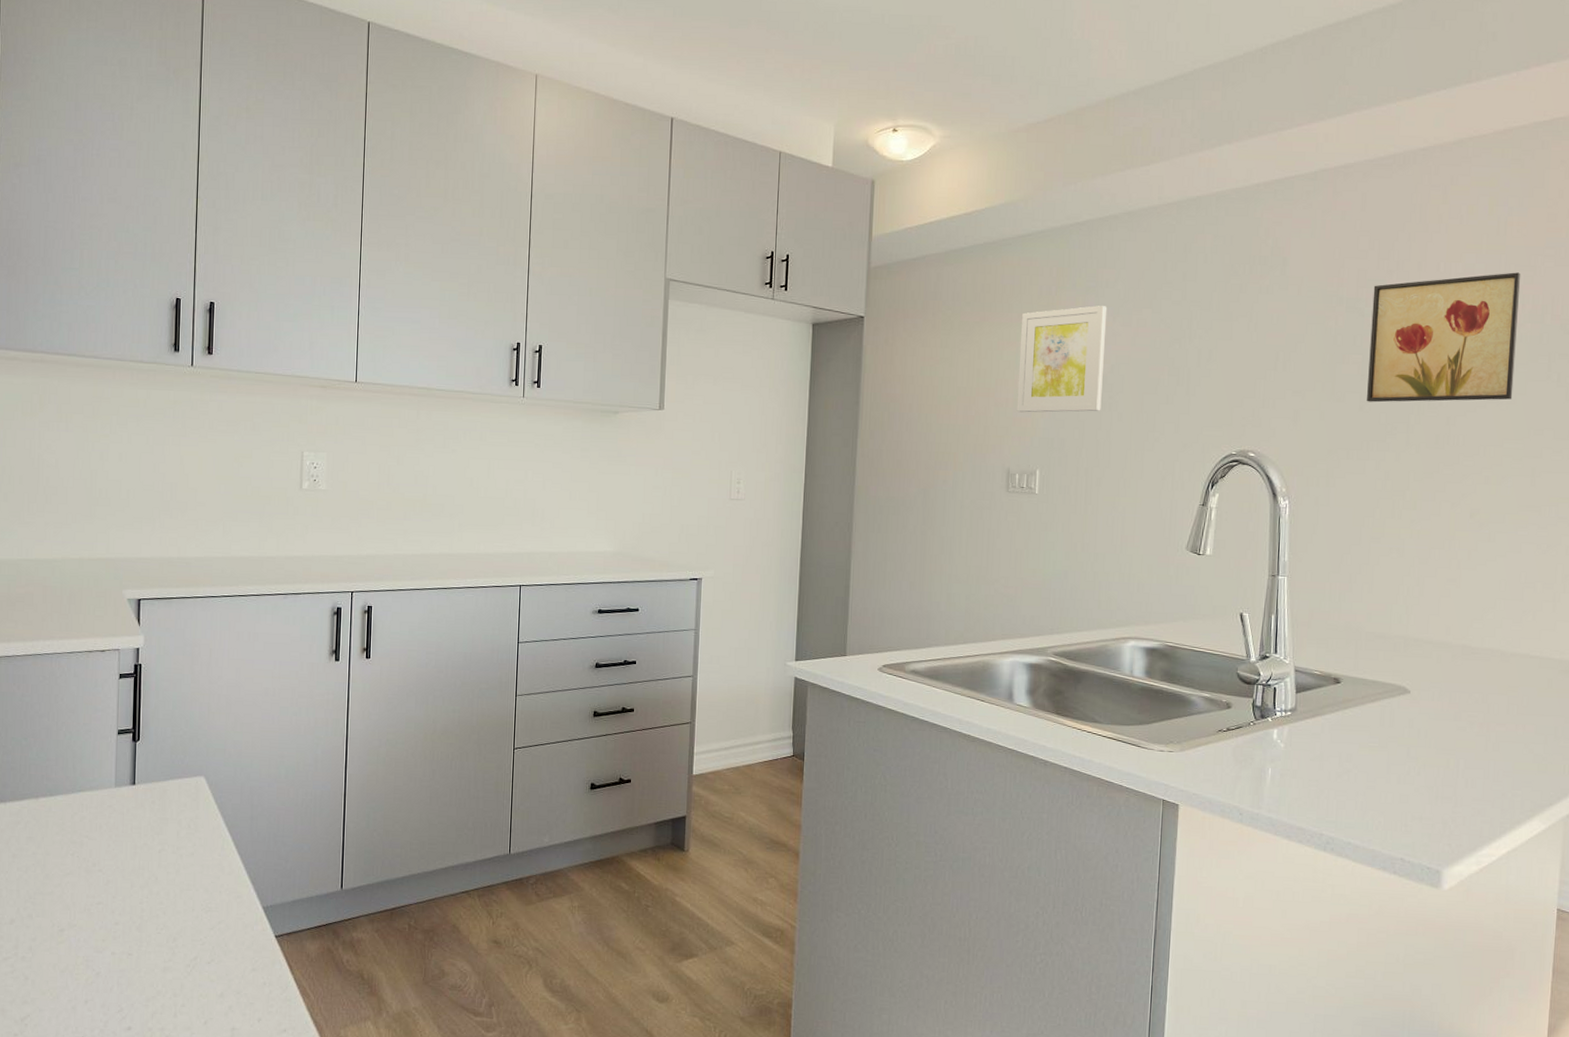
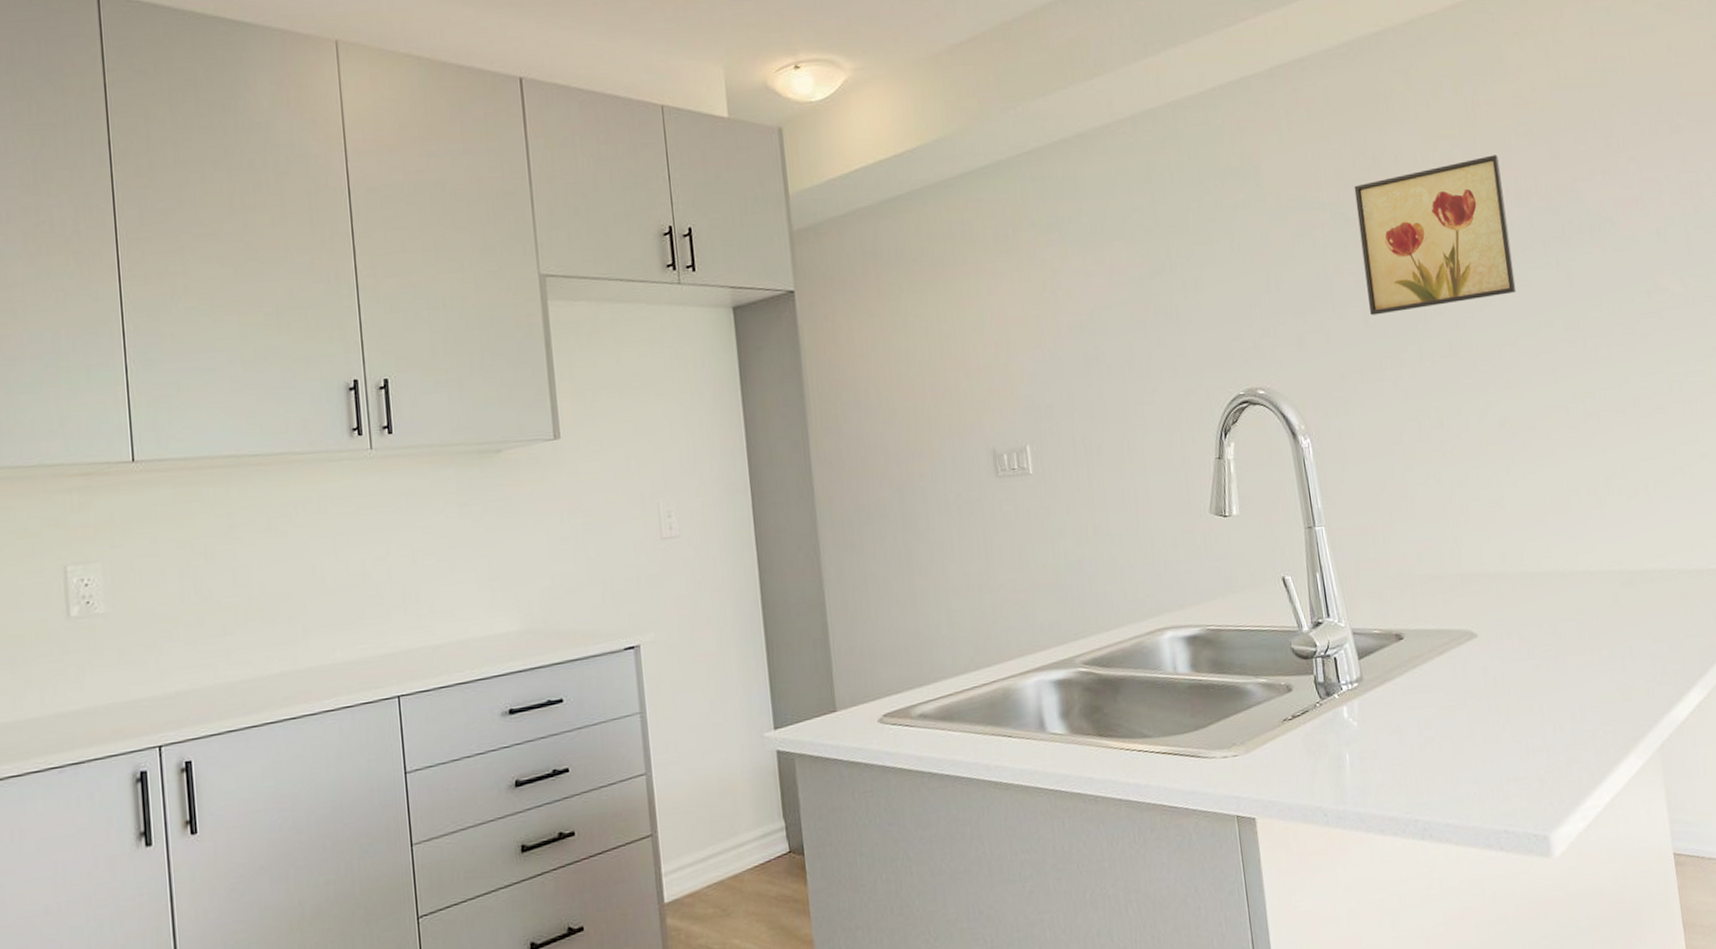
wall art: present [1016,306,1108,413] -> none [980,244,1088,381]

